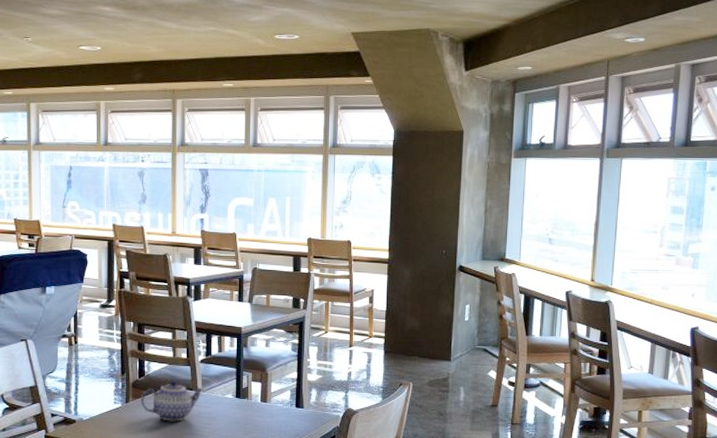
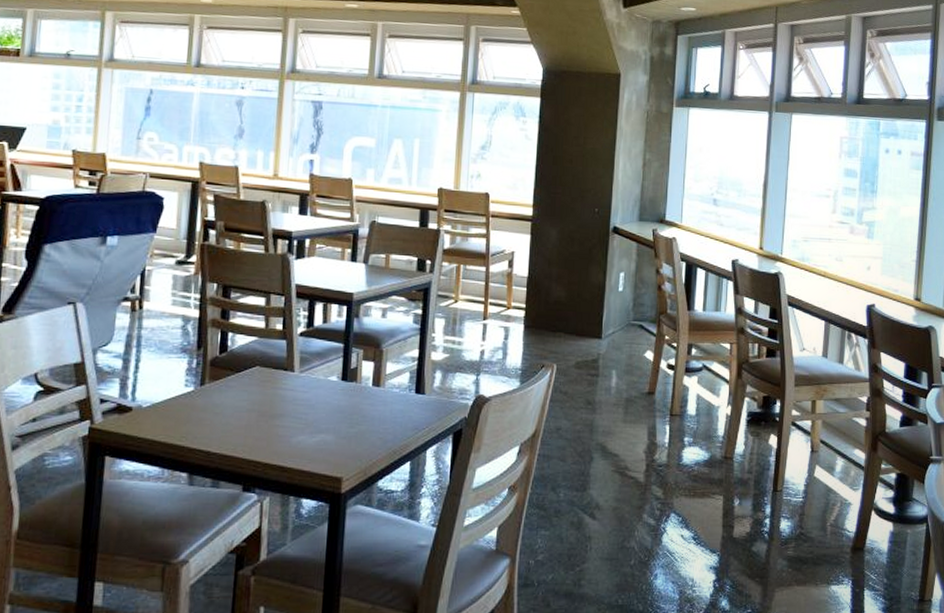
teapot: present [140,379,204,422] -> none [219,356,302,410]

